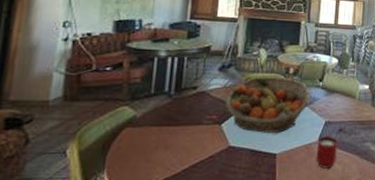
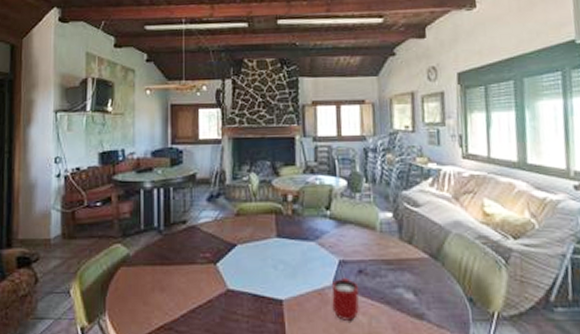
fruit basket: present [225,77,311,133] -> none [218,206,317,274]

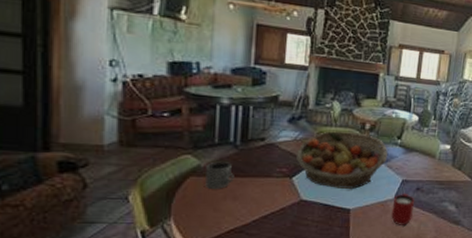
mug: none [133,249,160,280] -> present [205,161,234,189]
fruit basket: none [218,206,317,274] -> present [296,131,388,189]

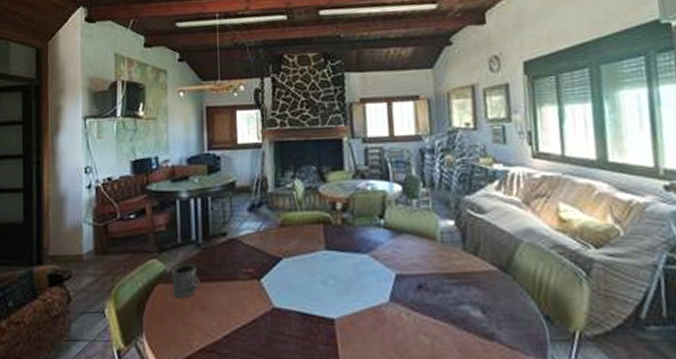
fruit basket: present [296,131,388,189] -> none [261,215,370,291]
mug: present [391,193,414,225] -> none [388,293,420,342]

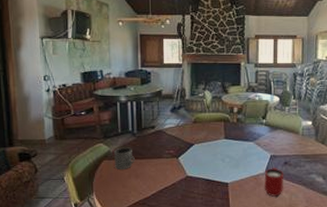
mug: none [388,293,420,342] -> present [264,167,283,197]

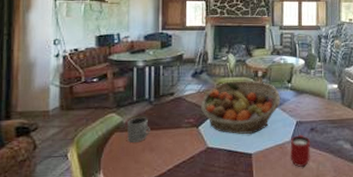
fruit basket: none [179,116,255,165] -> present [200,80,280,134]

